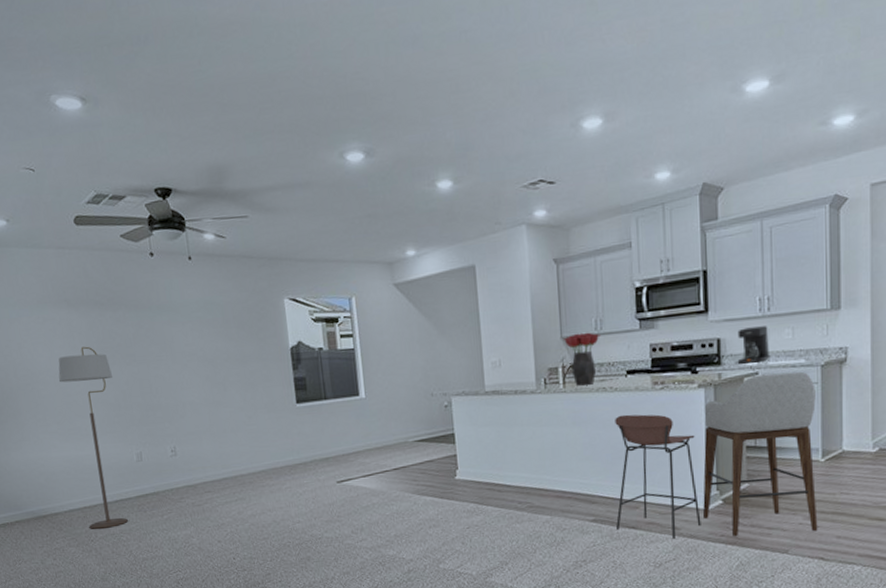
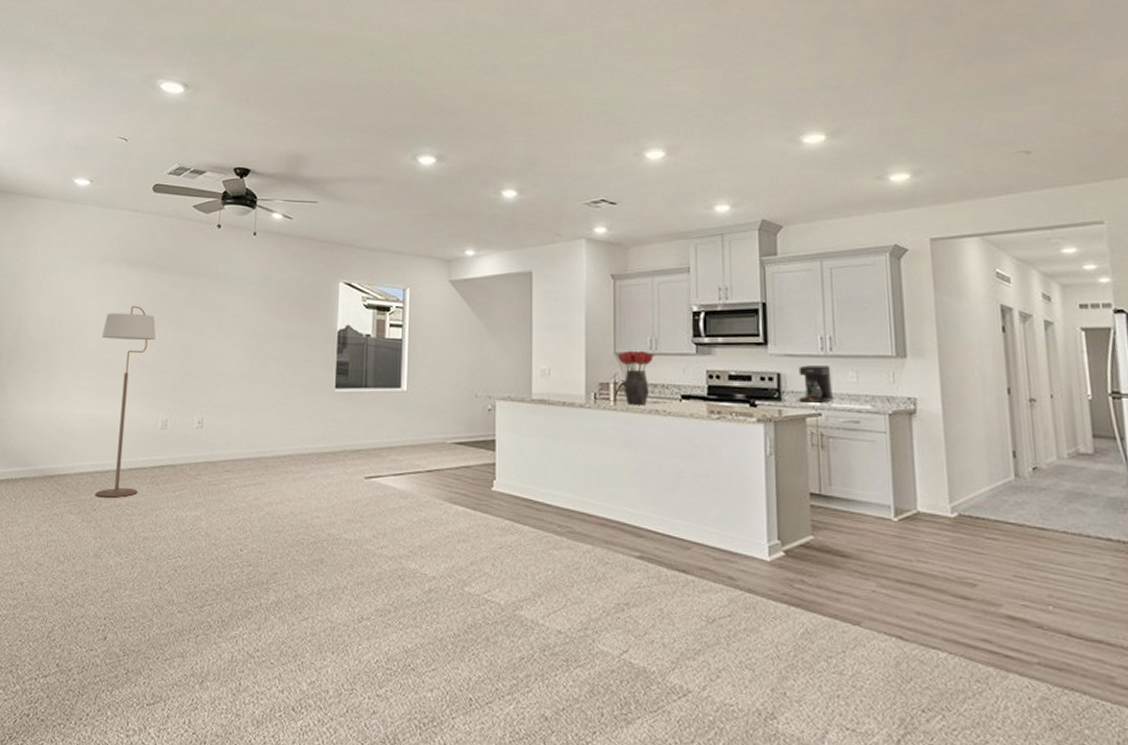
bar stool: present [615,414,701,539] -> none [664,441,760,591]
bar stool: present [703,371,818,537] -> none [762,416,894,603]

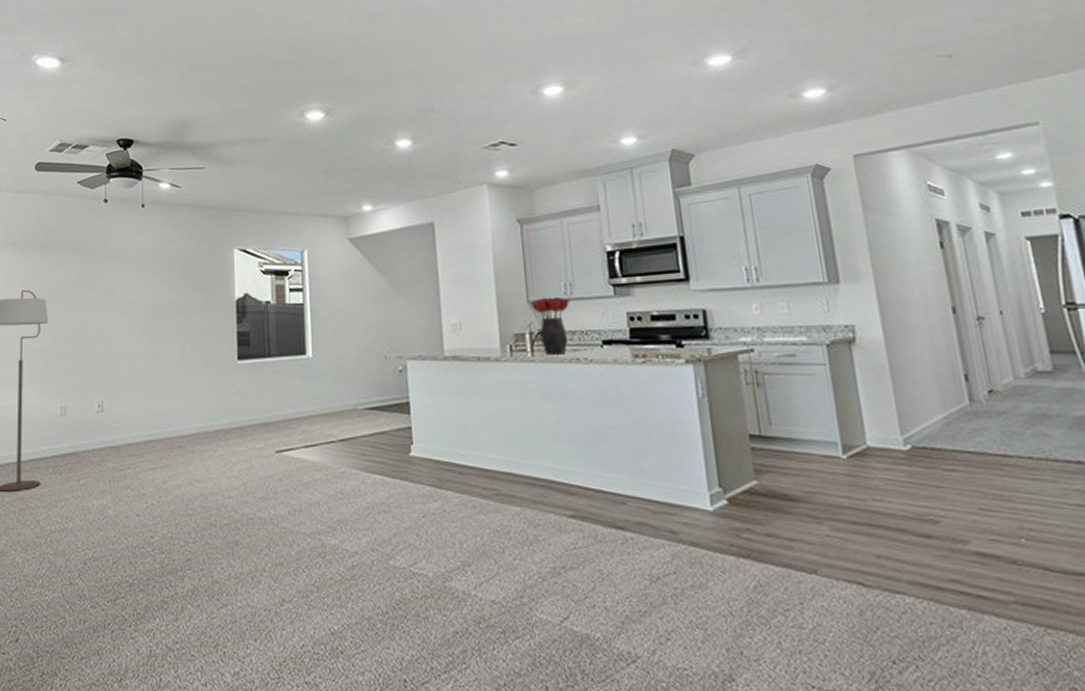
coffee maker: present [798,365,834,403] -> none [724,298,766,339]

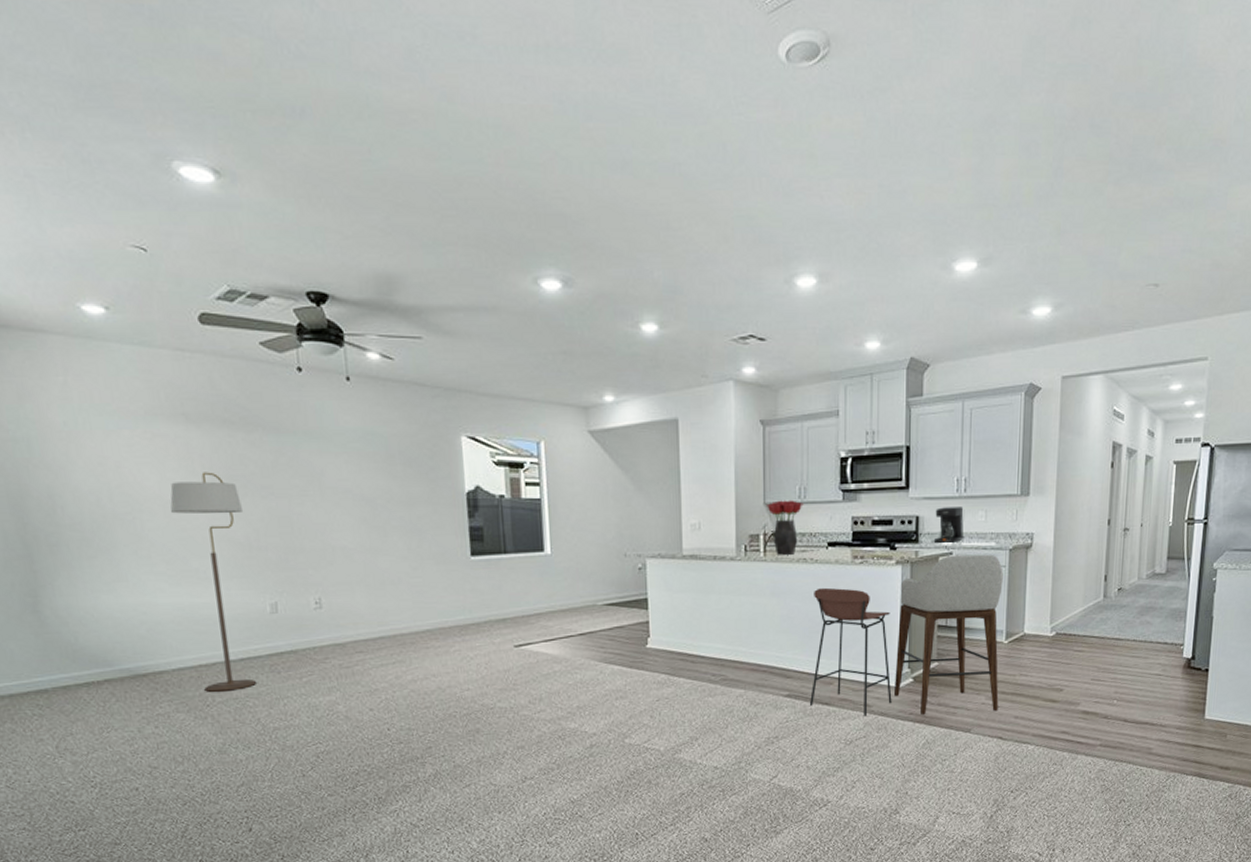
bar stool: none [592,390,704,546] -> present [809,587,892,716]
bar stool: none [695,350,851,548] -> present [895,554,1003,716]
coffee maker: none [724,298,766,339] -> present [933,507,964,543]

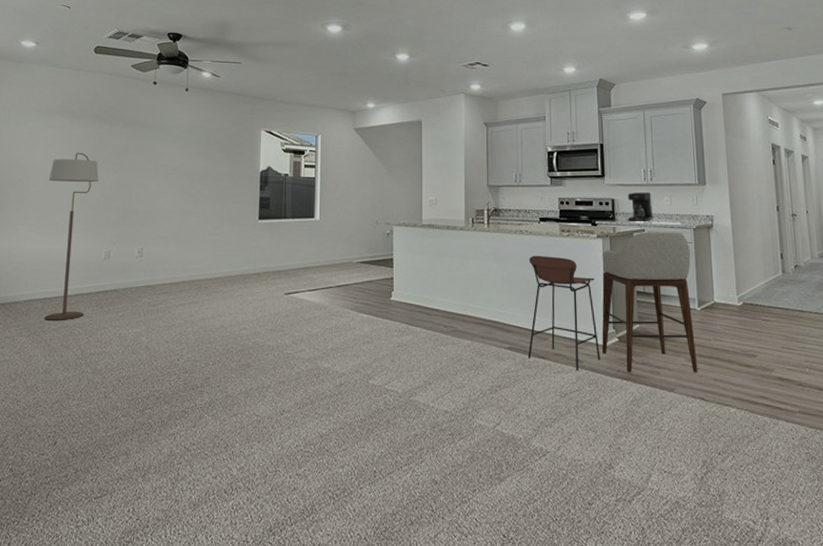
bouquet: present [767,500,804,556] -> none [490,183,519,228]

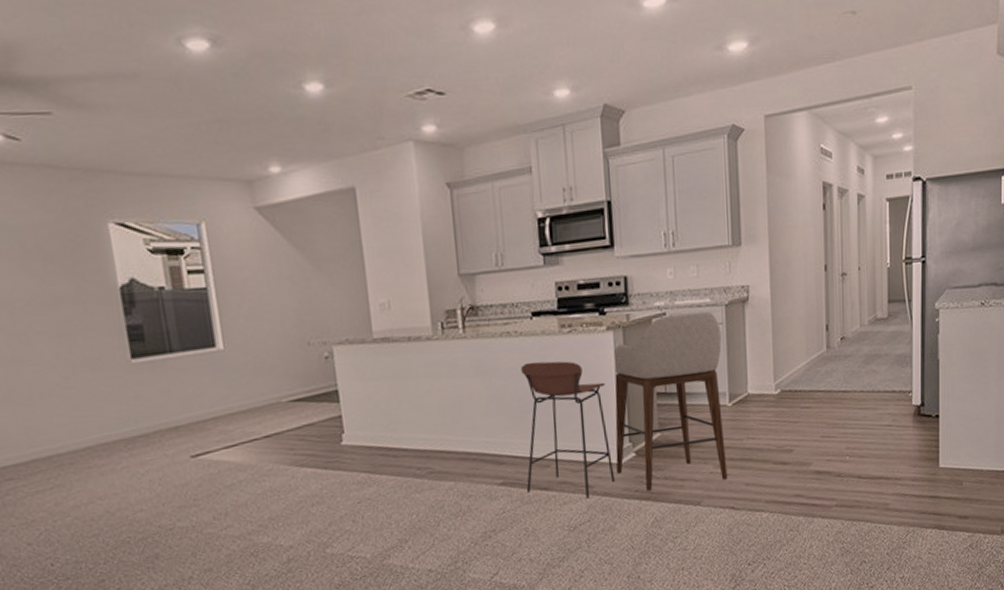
coffee maker: present [627,192,654,221] -> none [644,263,677,304]

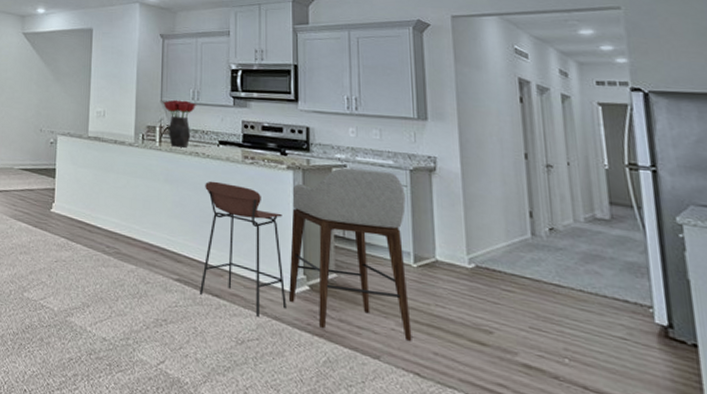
bouquet: none [461,268,502,332] -> present [163,99,197,149]

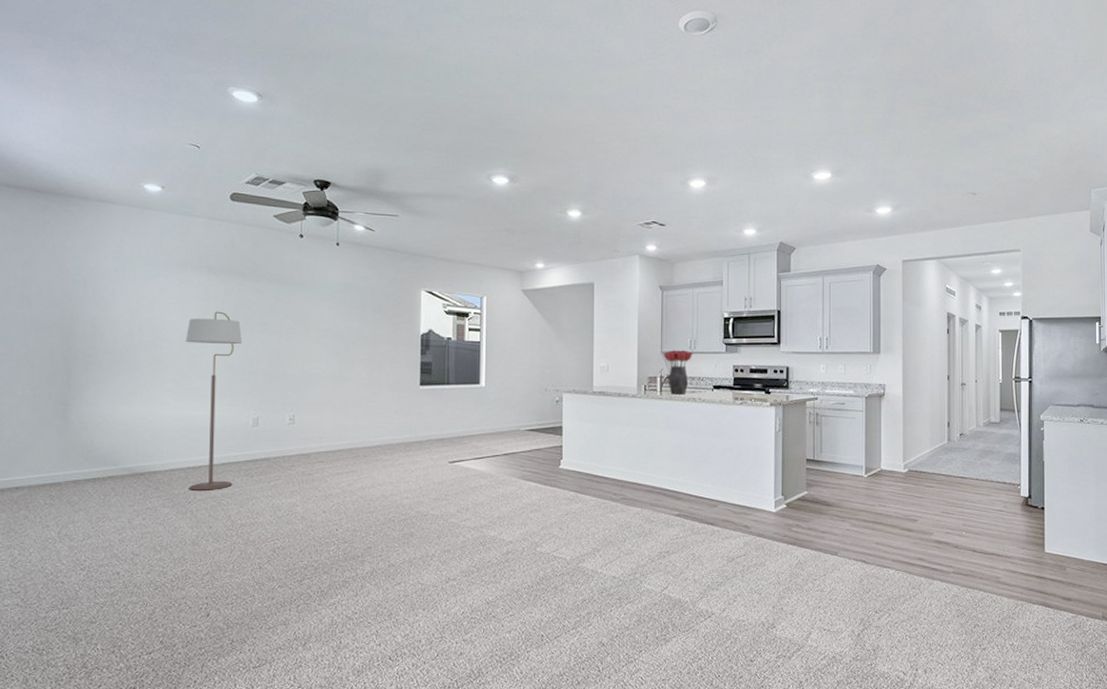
bar stool: present [199,181,287,317] -> none [696,423,768,536]
bar stool: present [289,167,412,342] -> none [770,400,861,538]

